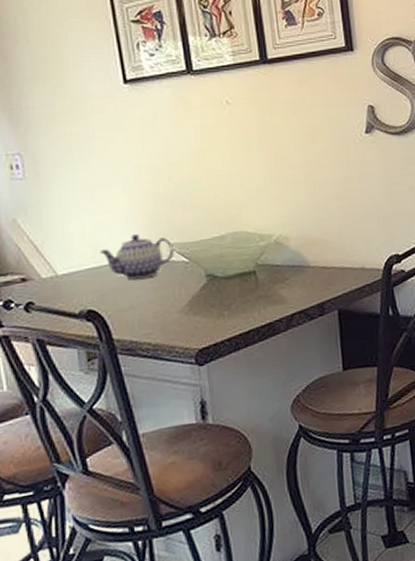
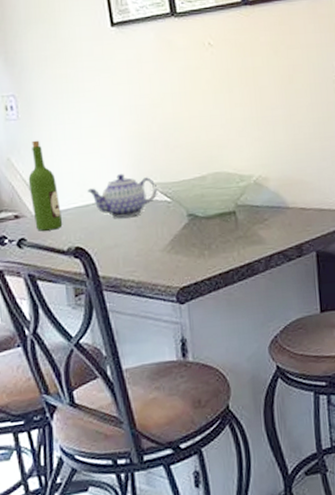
wine bottle: none [36,200,74,295] -> present [28,140,63,231]

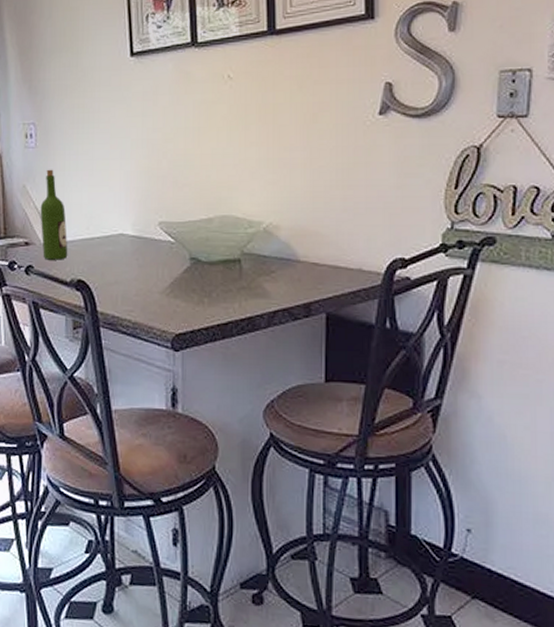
teapot: present [87,174,157,218] -> none [94,209,161,254]

